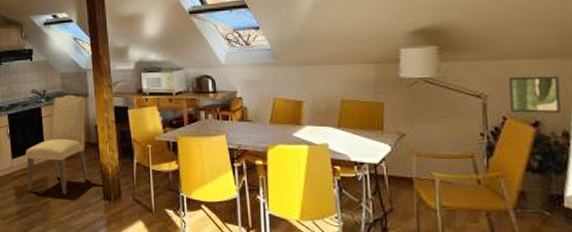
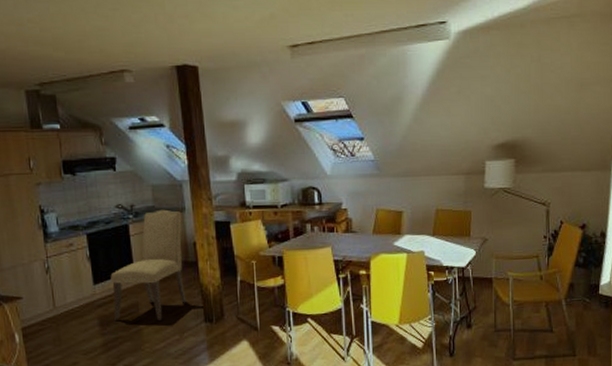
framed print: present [509,75,561,113] -> none [566,185,600,218]

